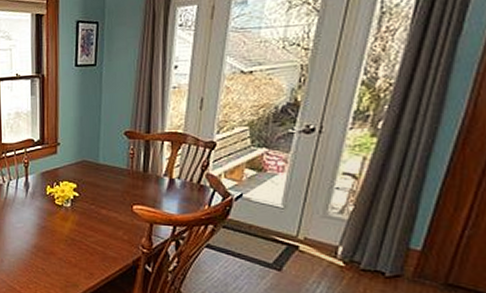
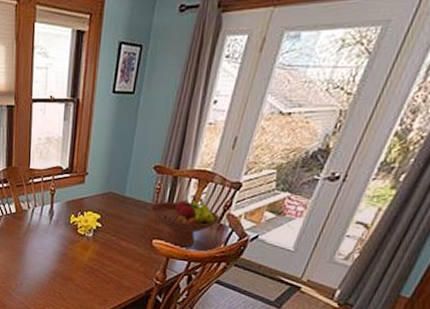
fruit bowl: none [125,158,200,211] -> present [149,196,221,247]

